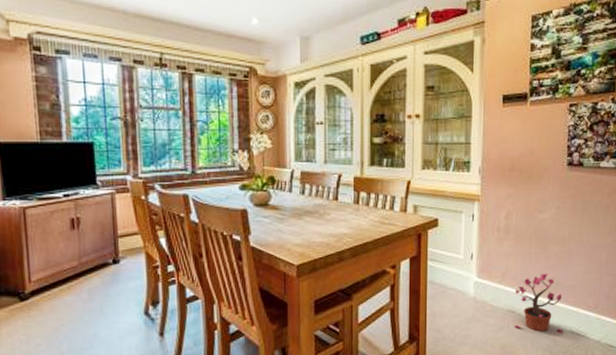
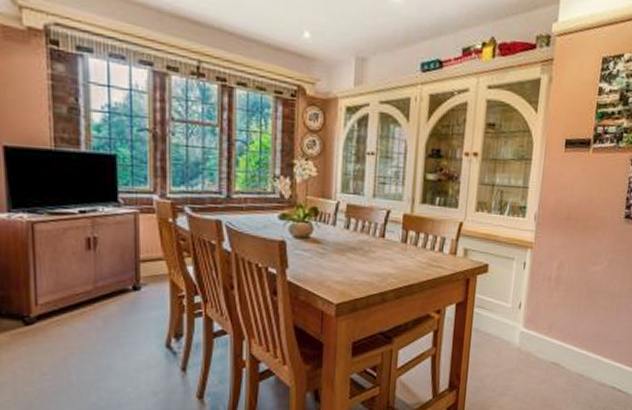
potted plant: present [515,273,563,332] -> none [557,327,607,388]

